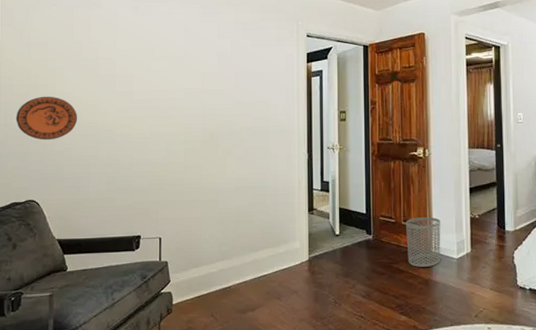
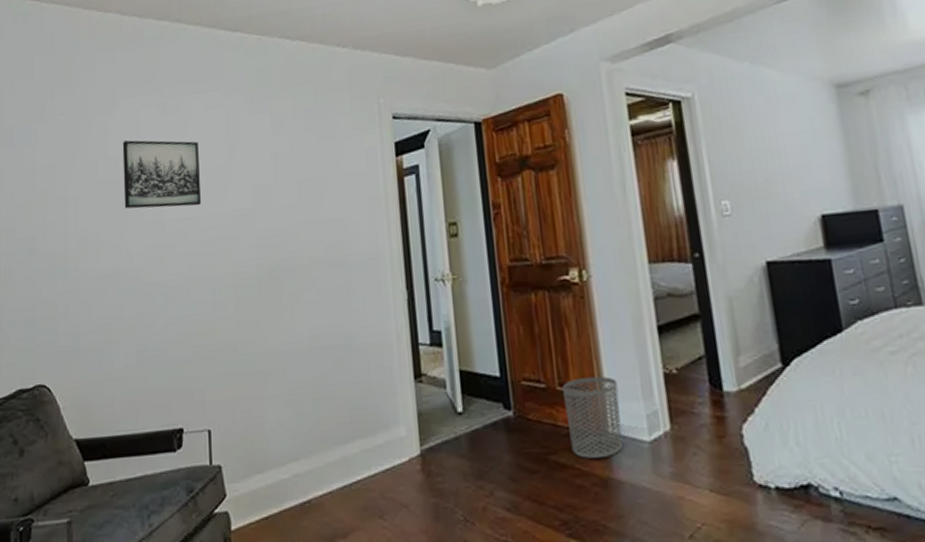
decorative plate: present [15,96,78,141] -> none [19,237,96,300]
wall art: none [102,31,162,83] -> present [122,140,201,209]

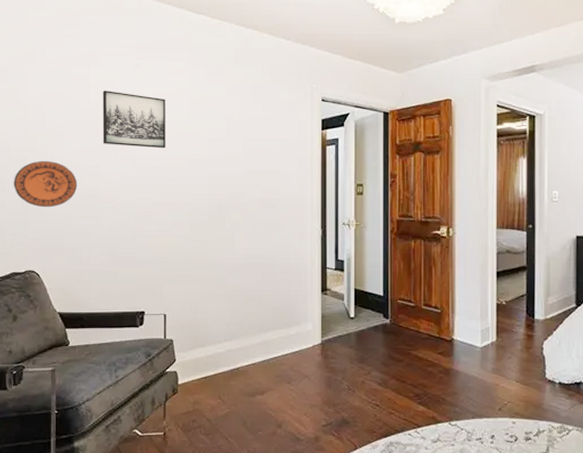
decorative plate: none [19,237,96,300] -> present [13,160,78,208]
waste bin: present [563,376,623,460] -> none [426,301,464,356]

